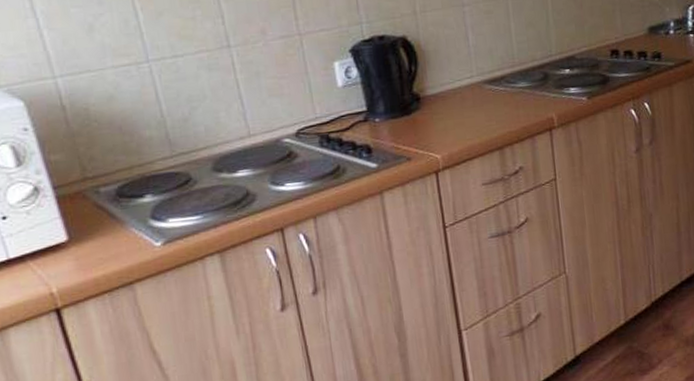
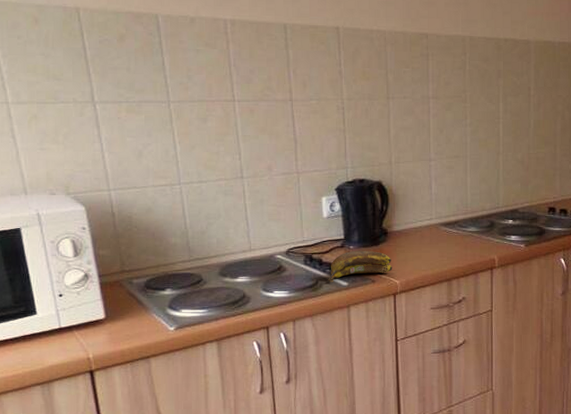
banana: none [352,122,431,167] -> present [328,250,393,283]

